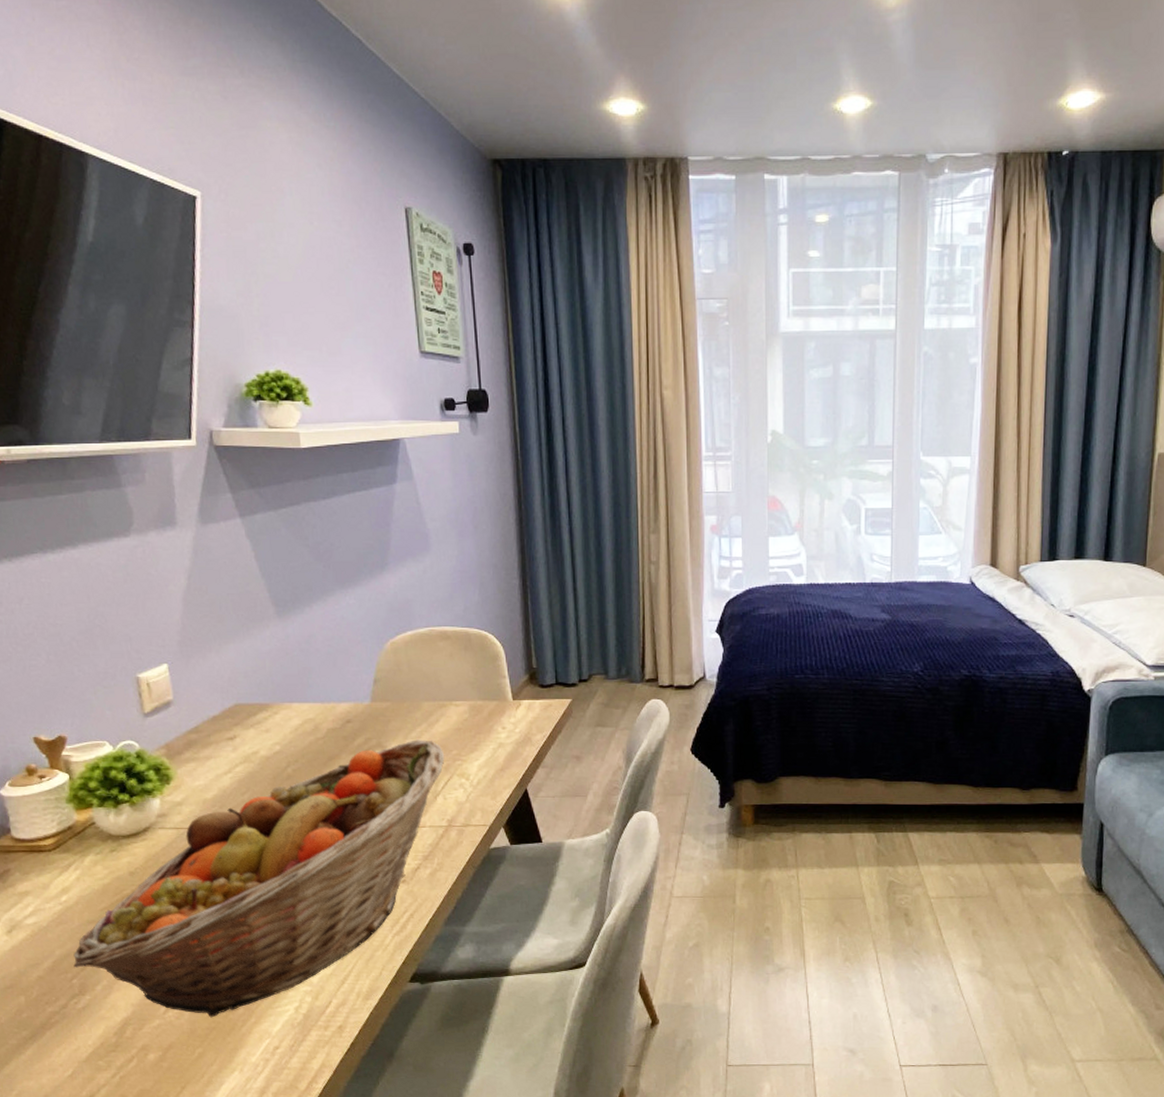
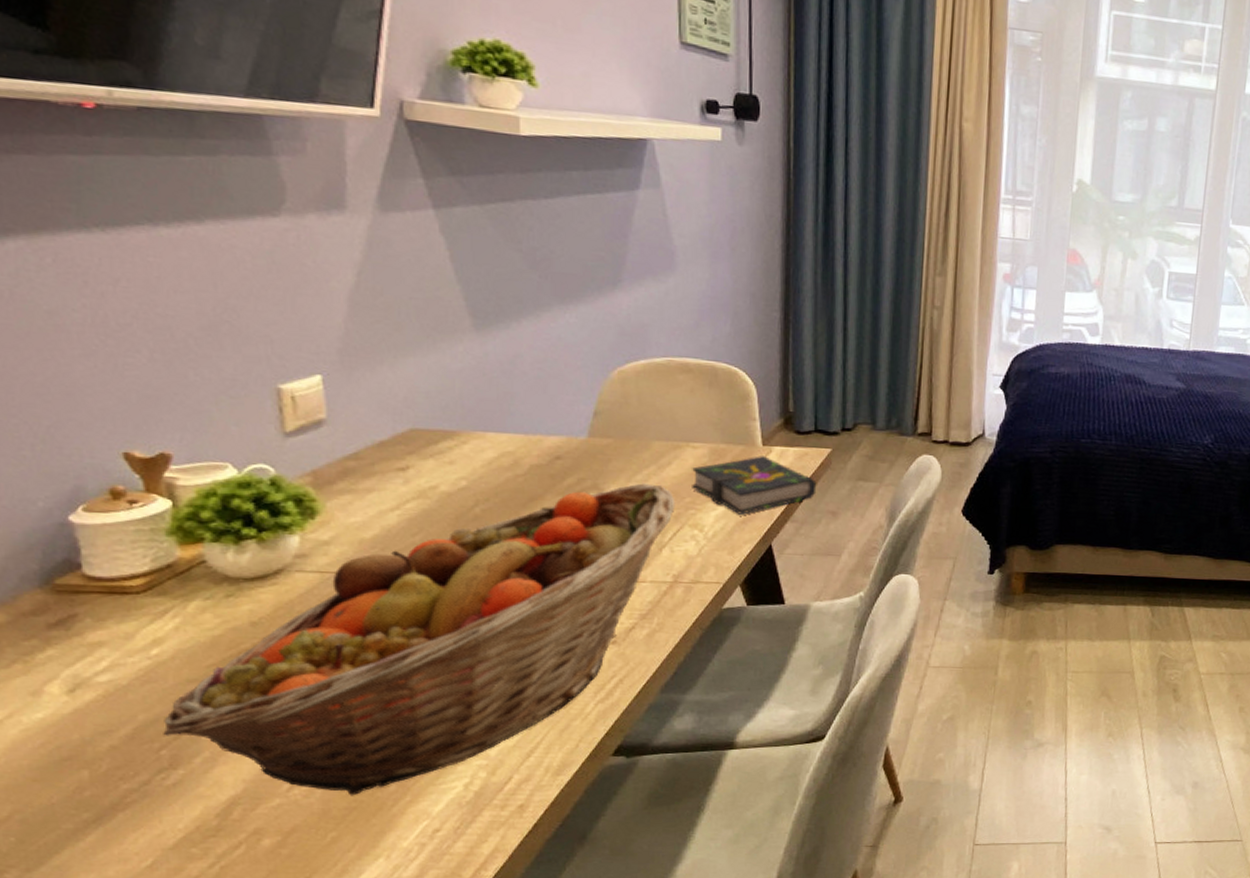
book: none [456,709,562,763] -> present [692,456,817,515]

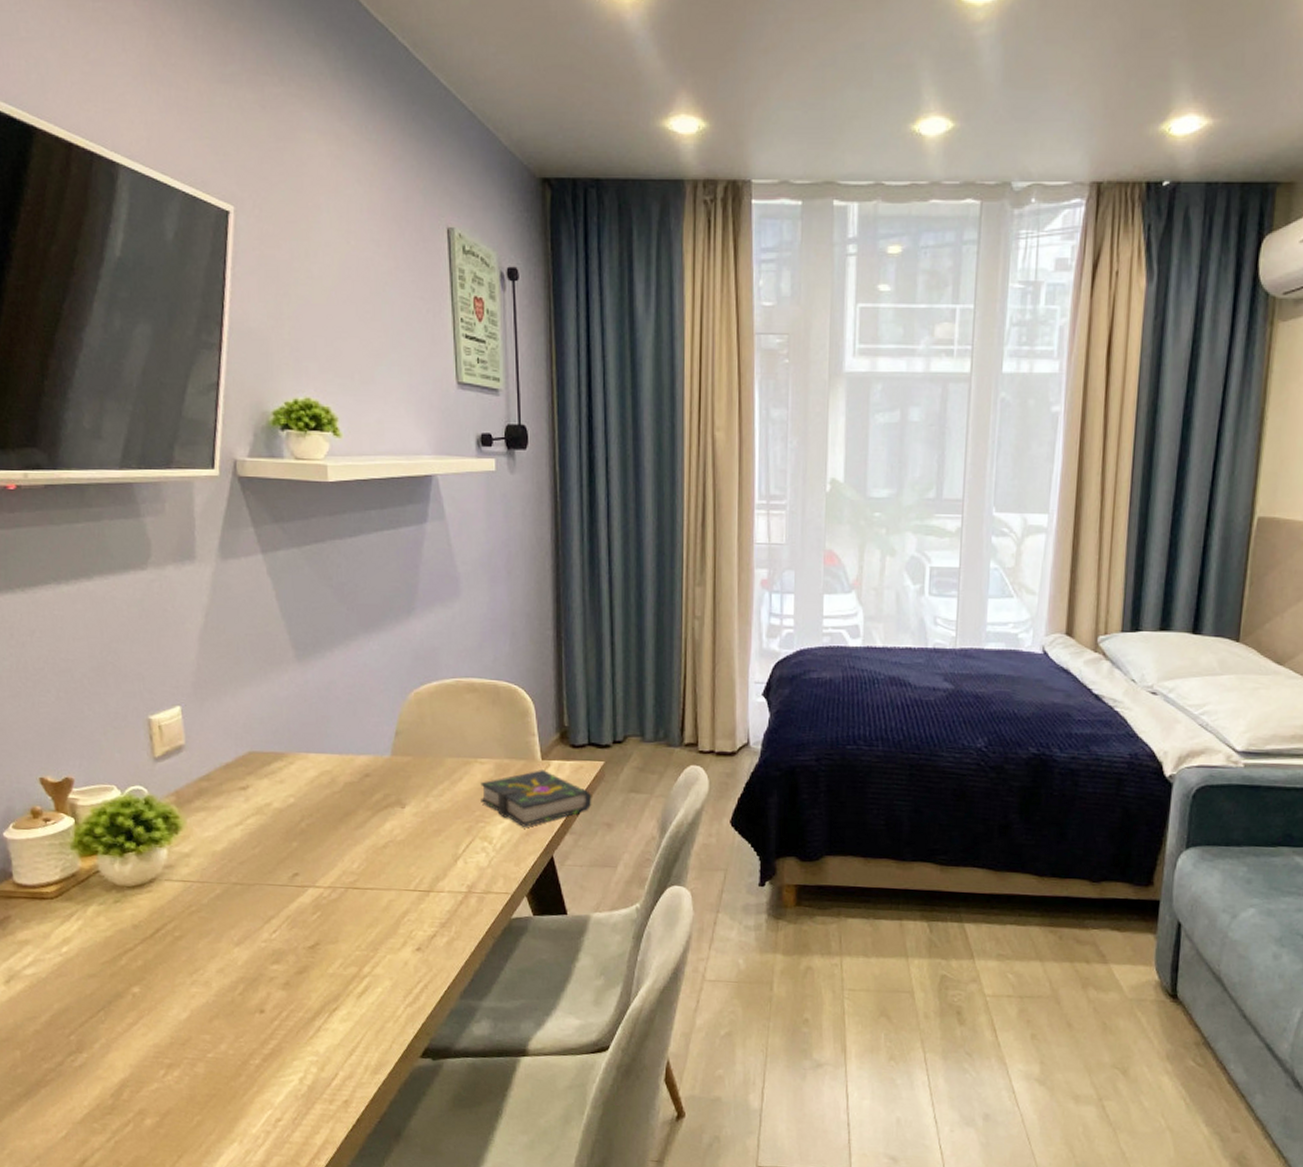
fruit basket: present [163,483,676,796] -> none [71,798,467,1084]

